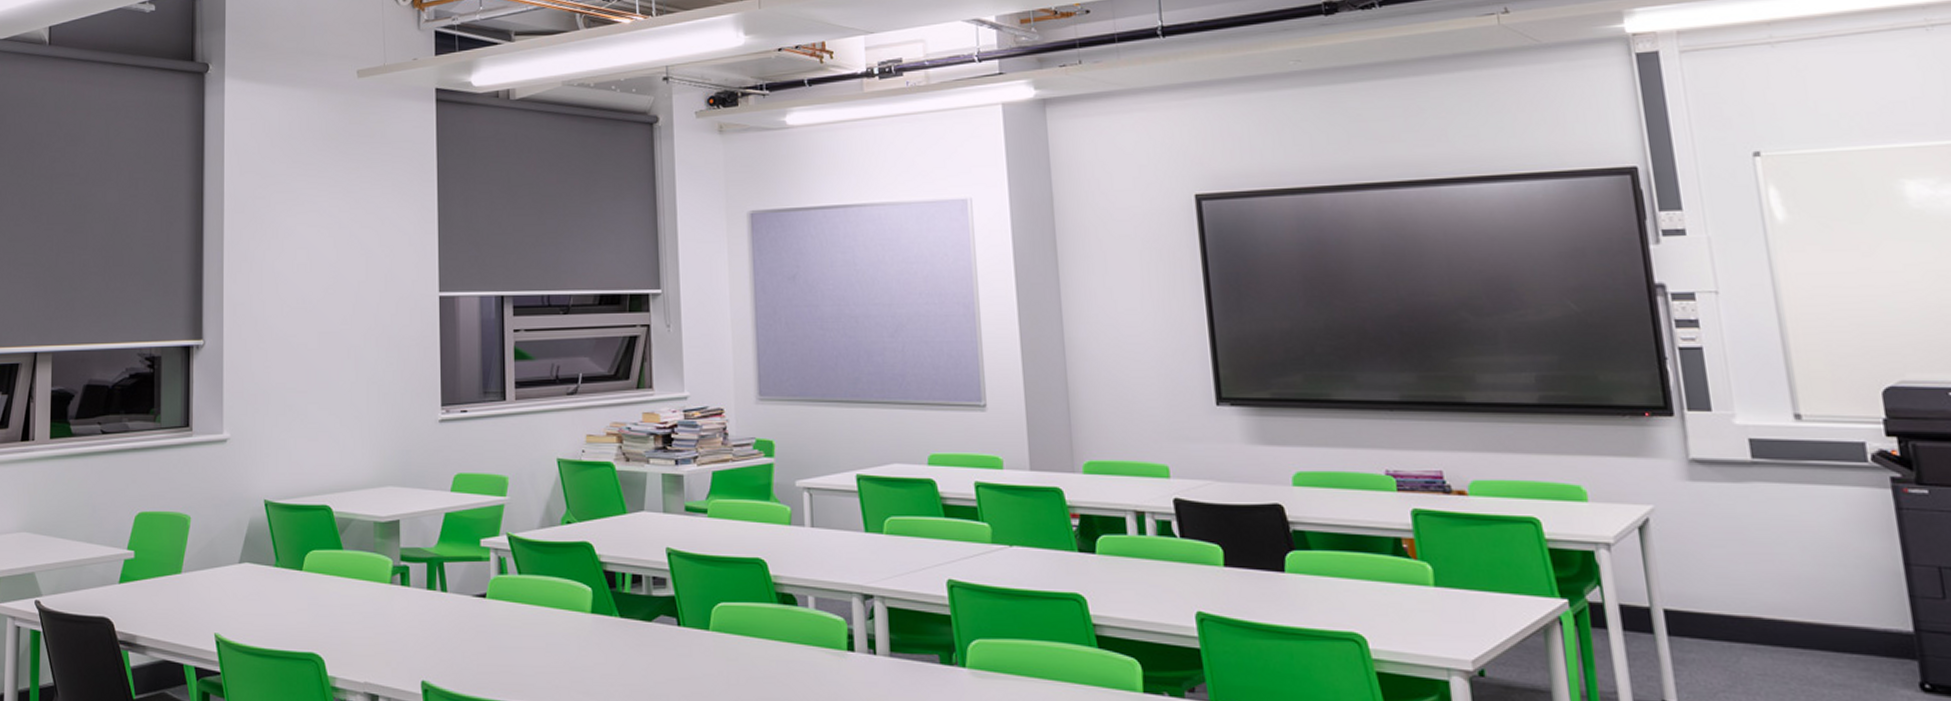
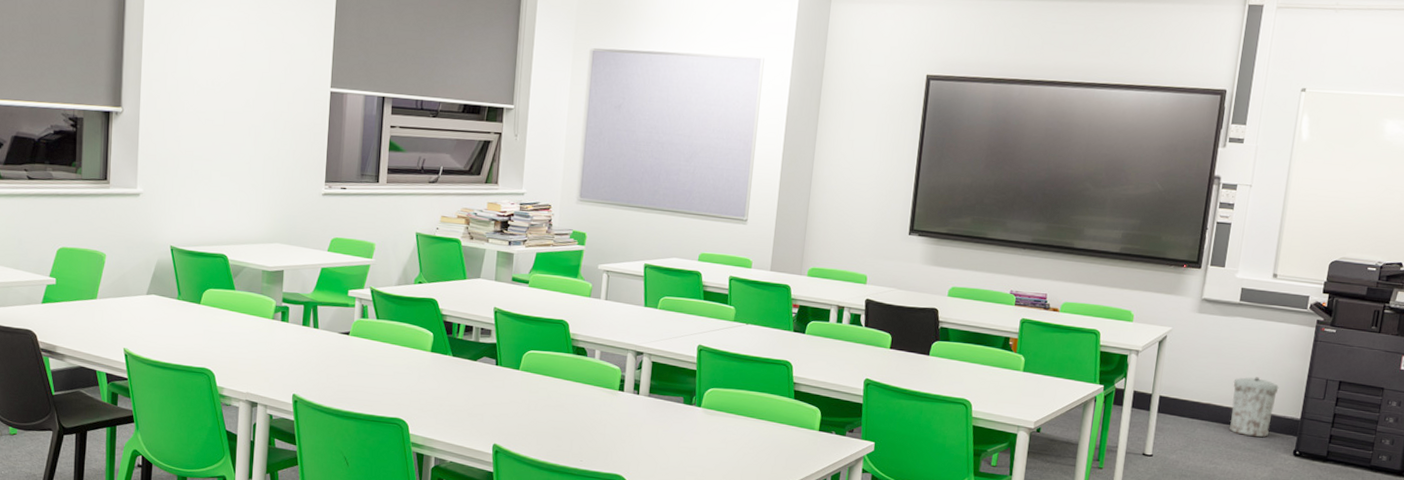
trash can: none [1780,571,1867,665] -> present [1229,377,1279,438]

